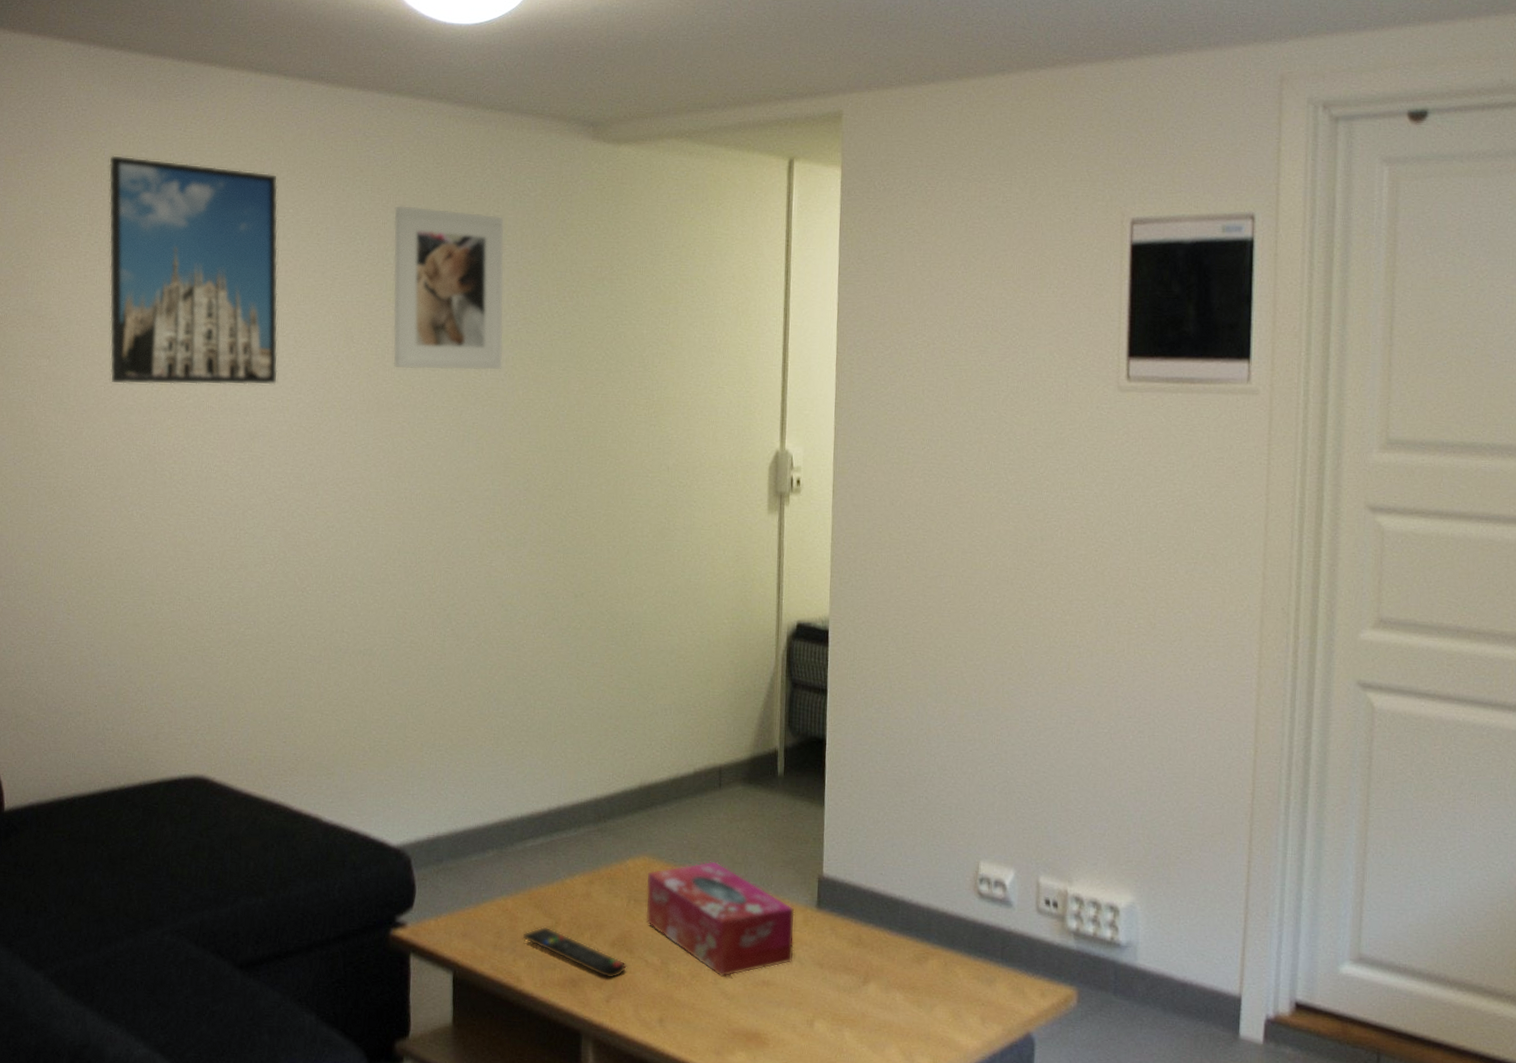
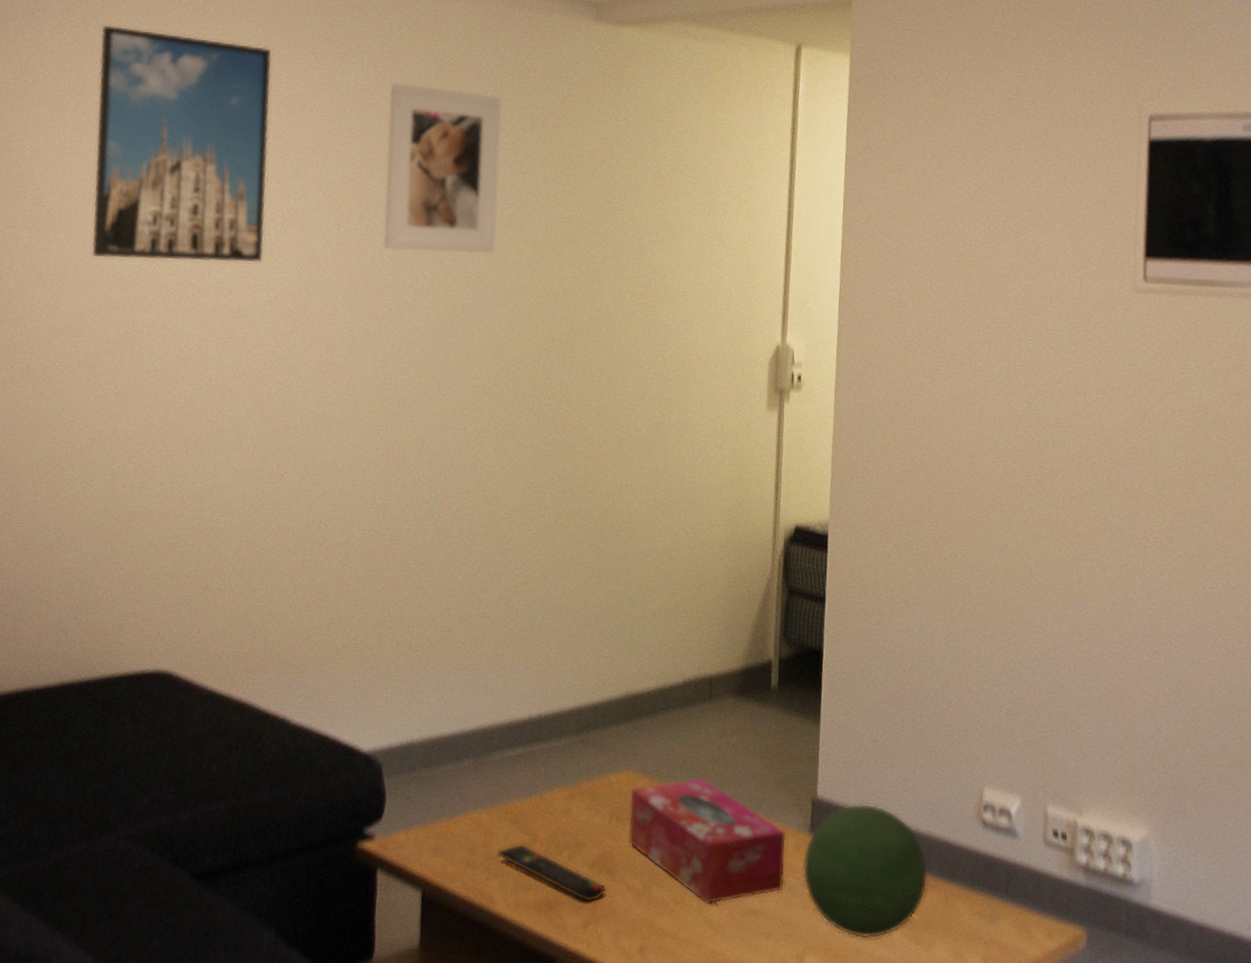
decorative orb: none [810,879,929,1004] -> present [802,803,929,939]

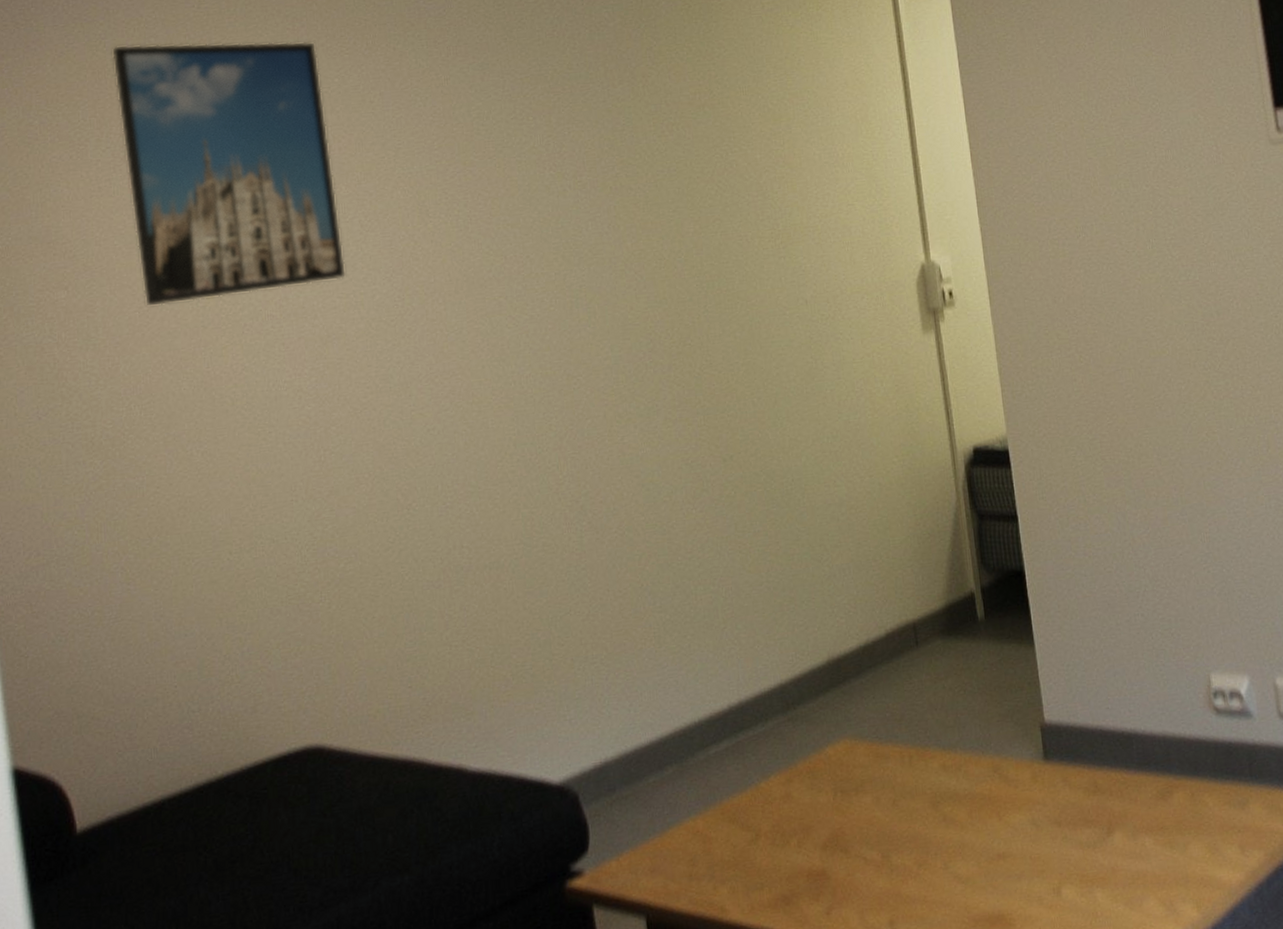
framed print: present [382,82,503,255] -> none [455,52,605,238]
remote control: present [496,843,607,903] -> none [720,841,845,888]
tissue box: present [628,778,786,905] -> none [851,729,1026,859]
decorative orb: present [802,803,929,939] -> none [1041,716,1172,857]

